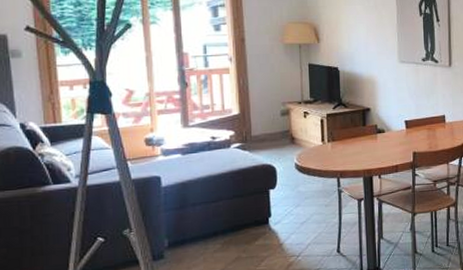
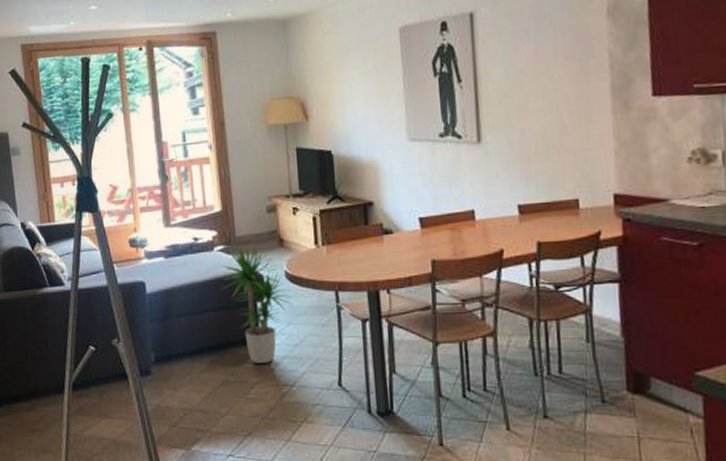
potted plant: none [236,141,301,240] -> present [221,243,292,363]

